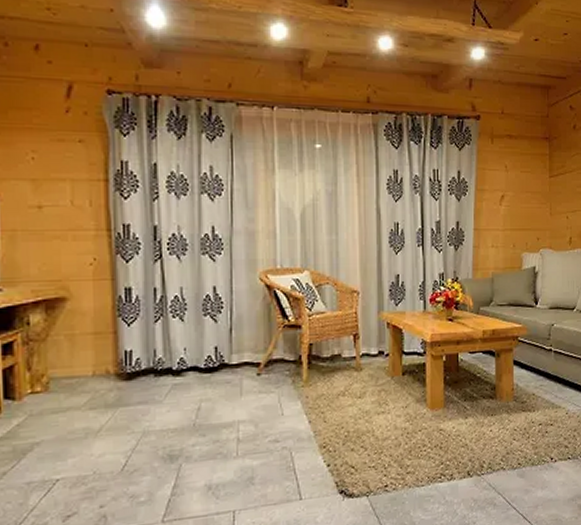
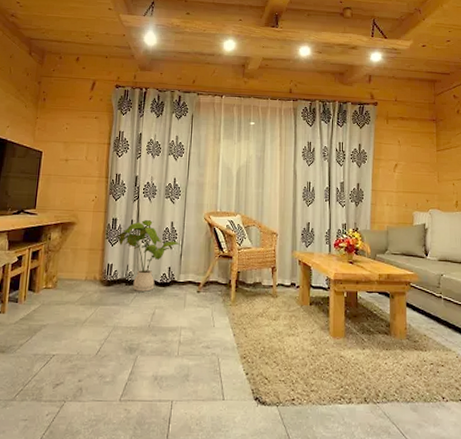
house plant: none [133,285,232,383] -> present [116,219,182,292]

